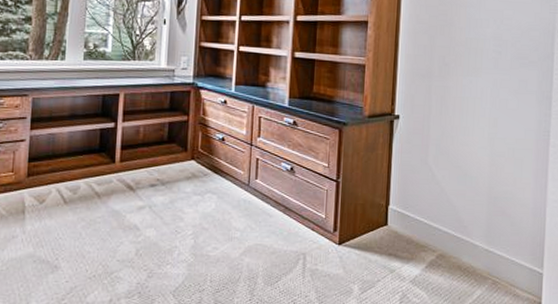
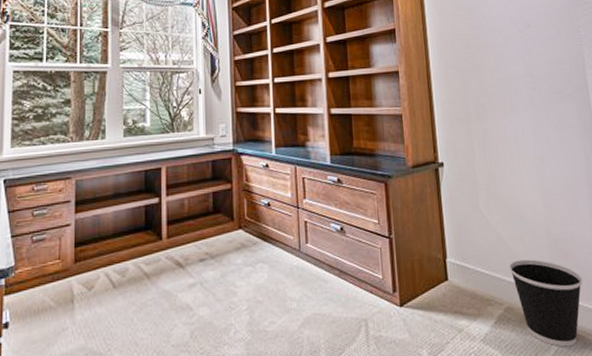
wastebasket: none [447,213,515,294] -> present [509,259,583,347]

